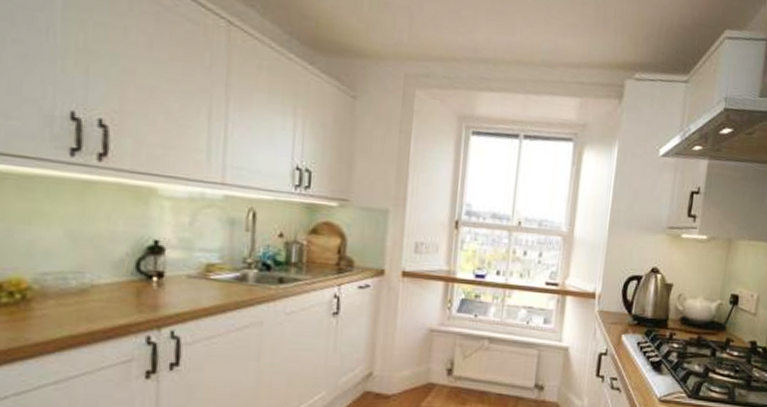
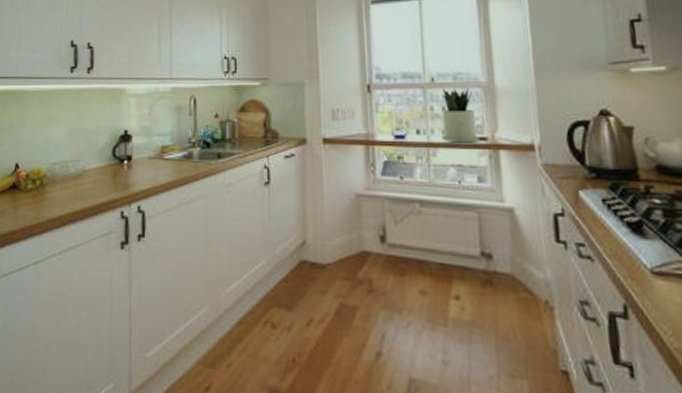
planter: none [518,234,553,287] -> present [440,88,479,143]

